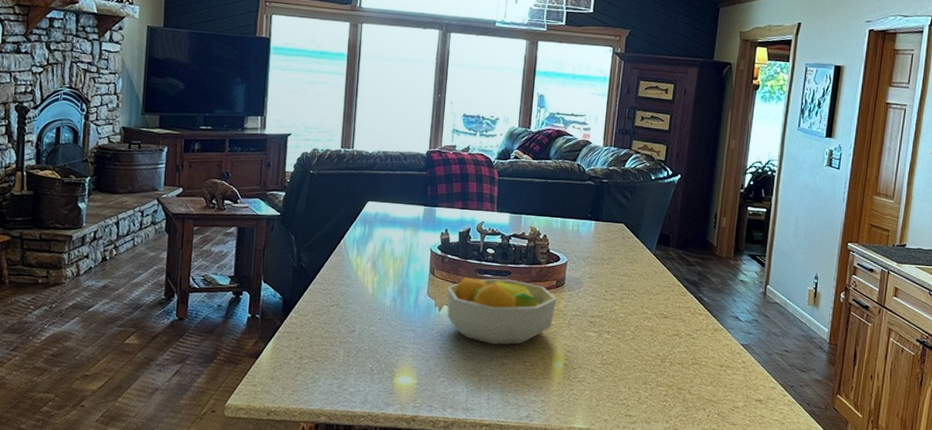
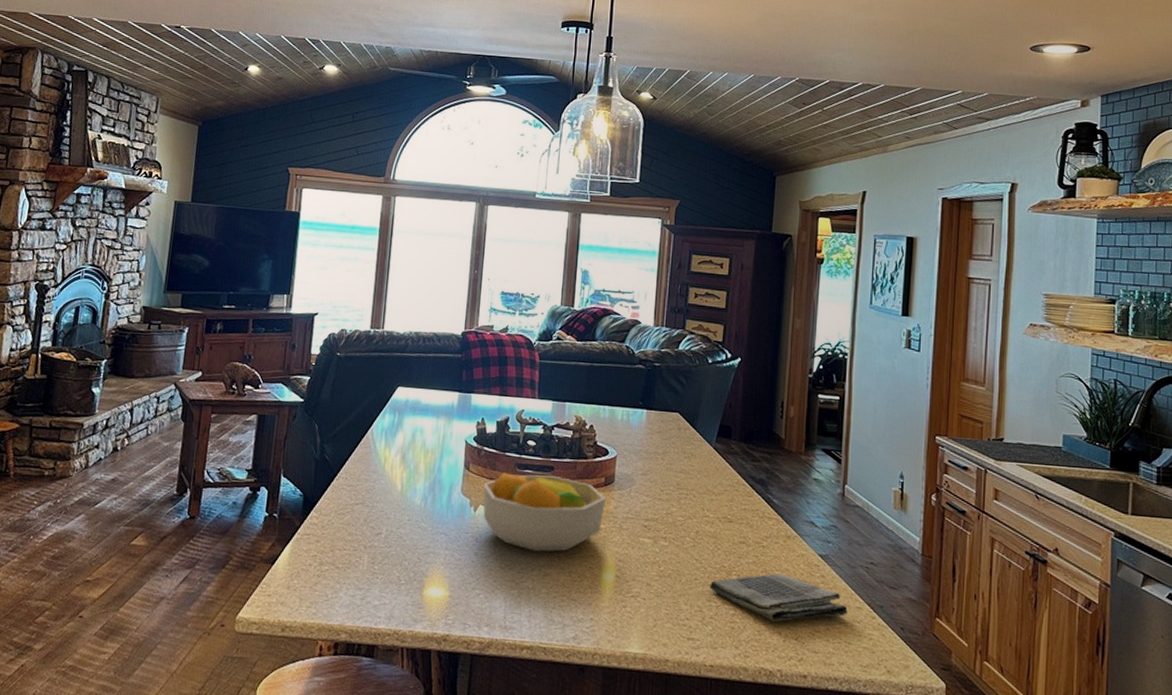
dish towel: none [646,360,763,401] -> present [710,573,848,622]

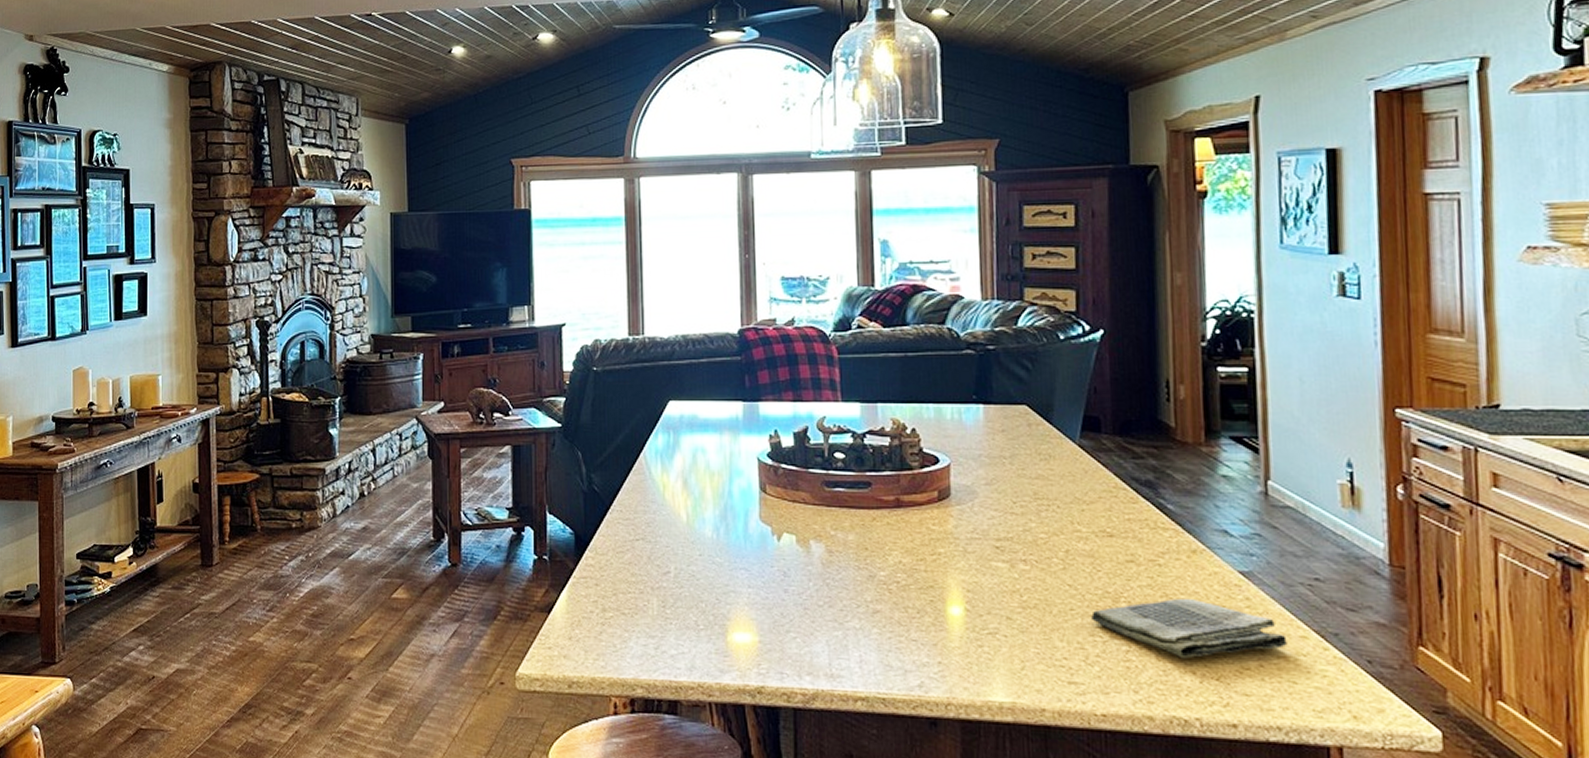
fruit bowl: present [482,472,606,552] -> none [785,492,942,585]

